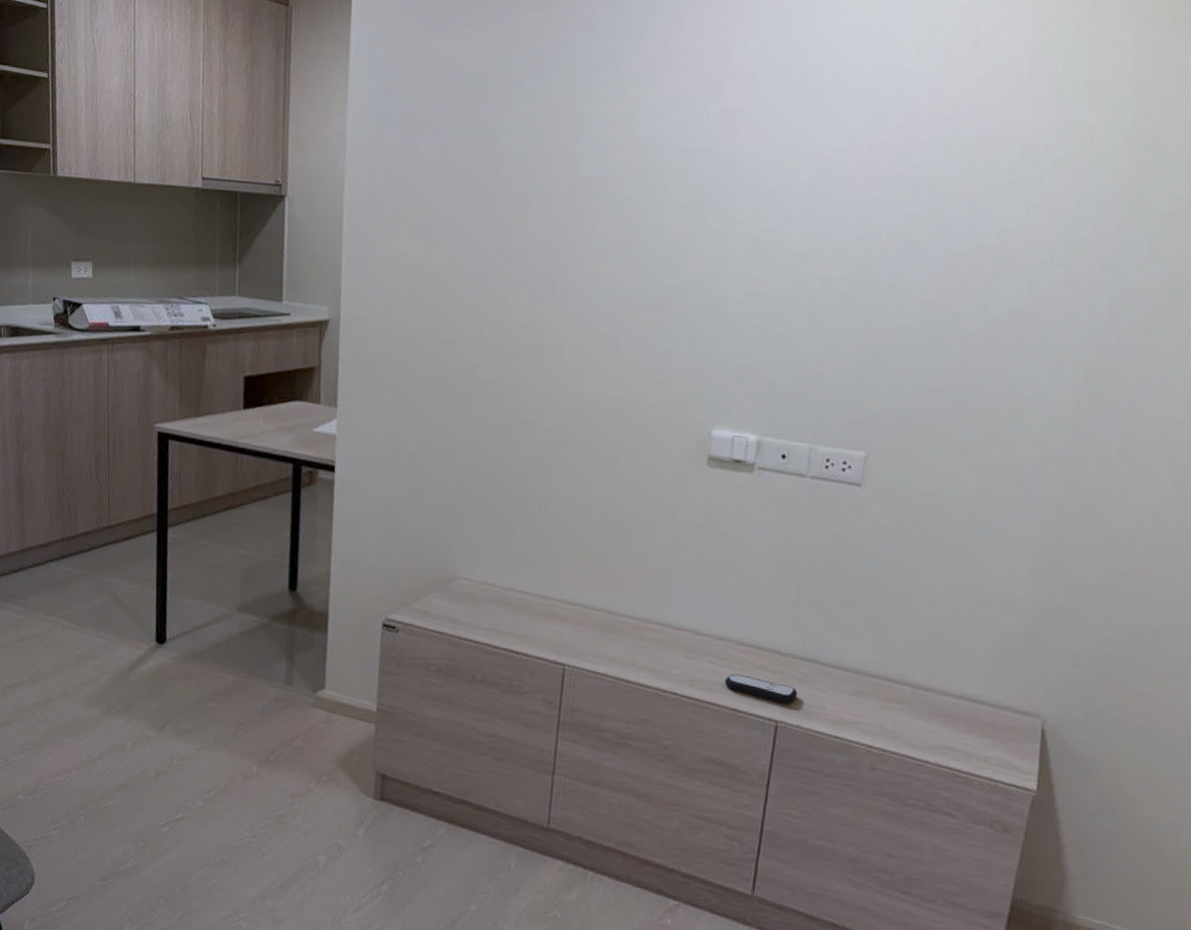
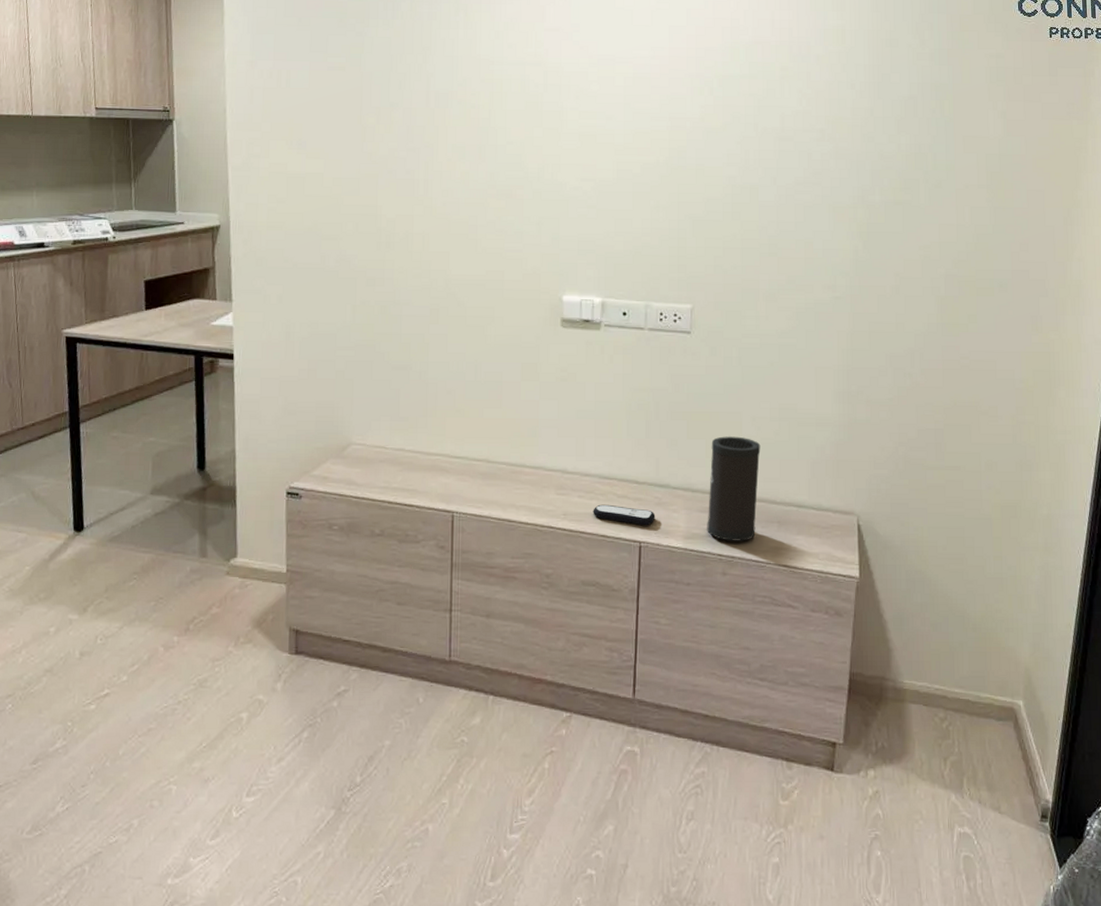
speaker: none [857,610,933,734] -> present [707,436,761,541]

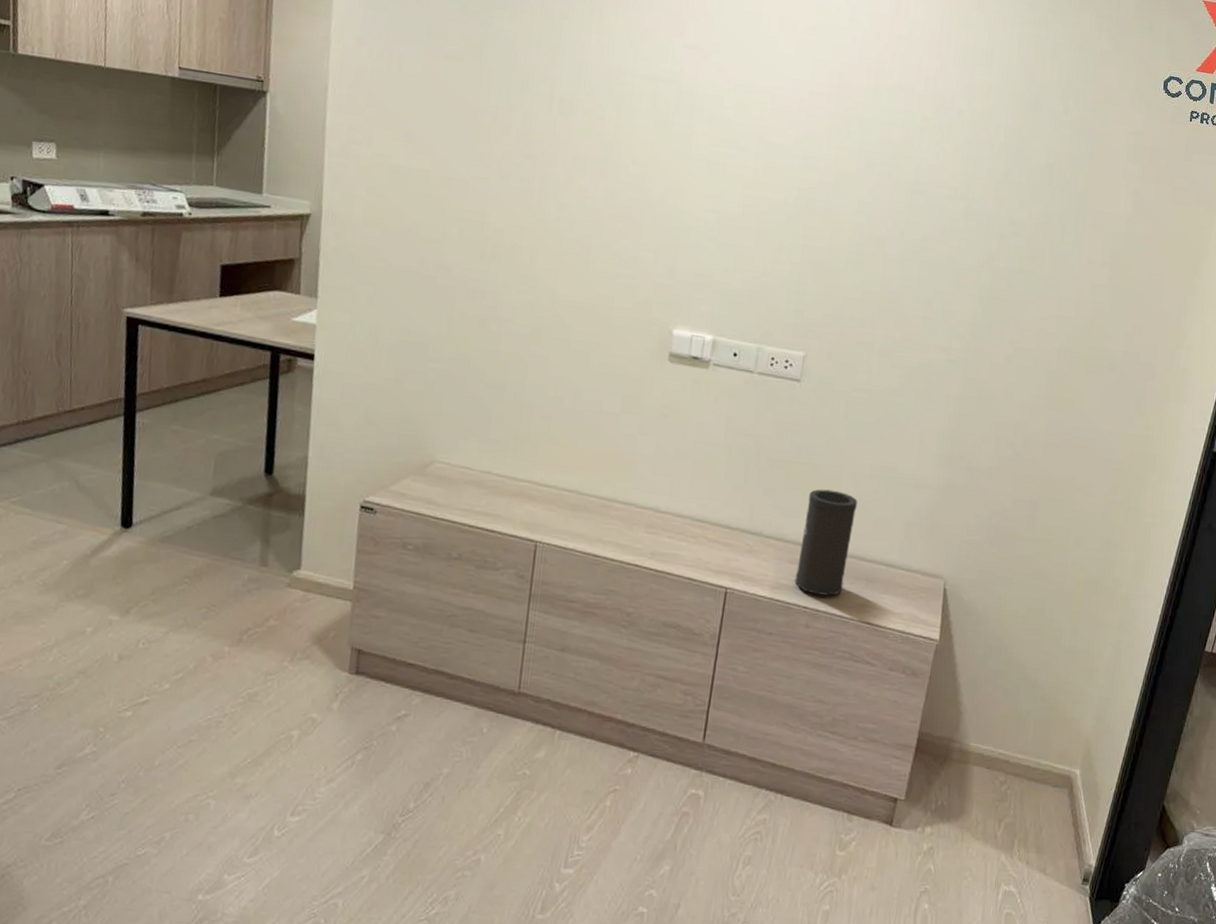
remote control: present [593,504,656,526] -> none [681,546,745,572]

